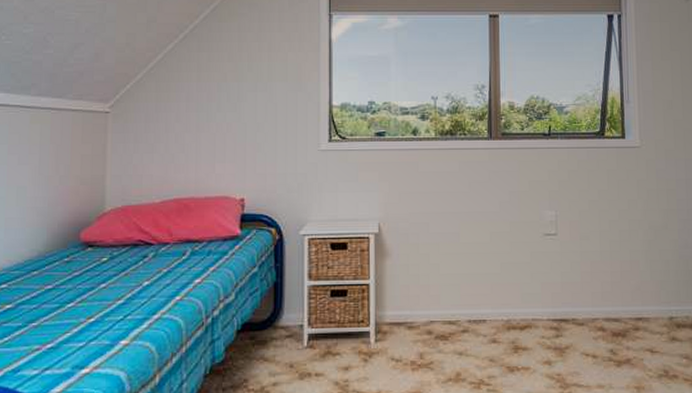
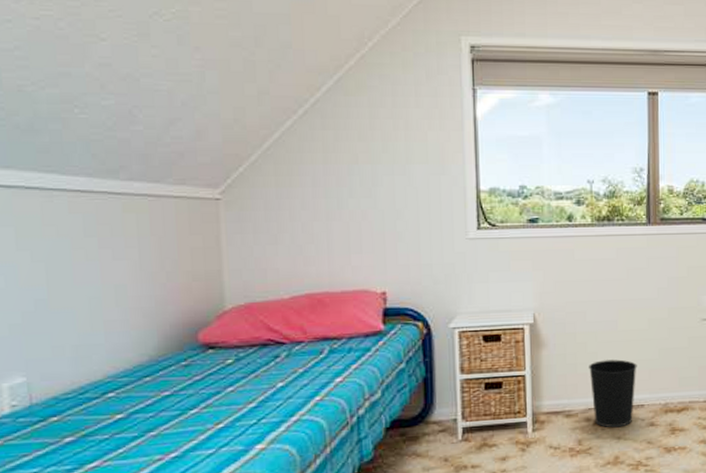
wastebasket: none [431,272,479,343] -> present [589,359,637,428]

